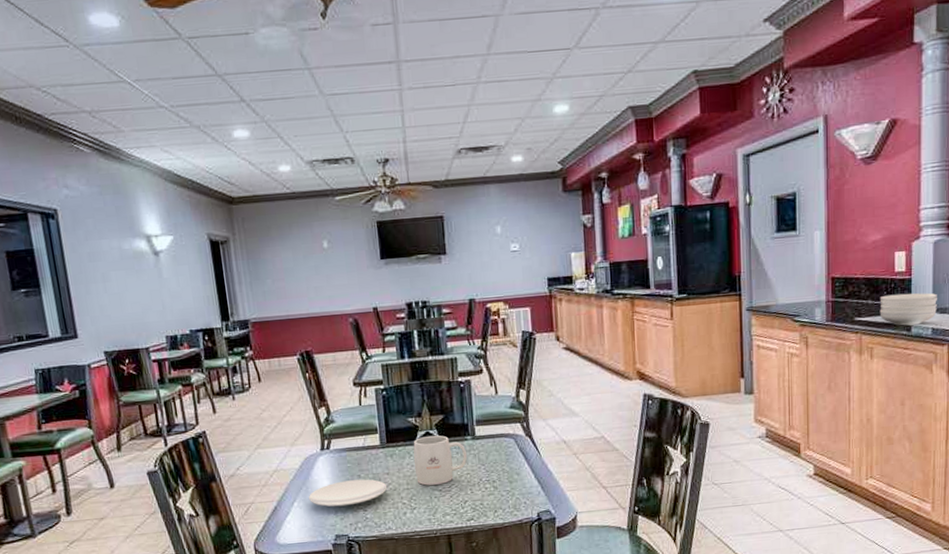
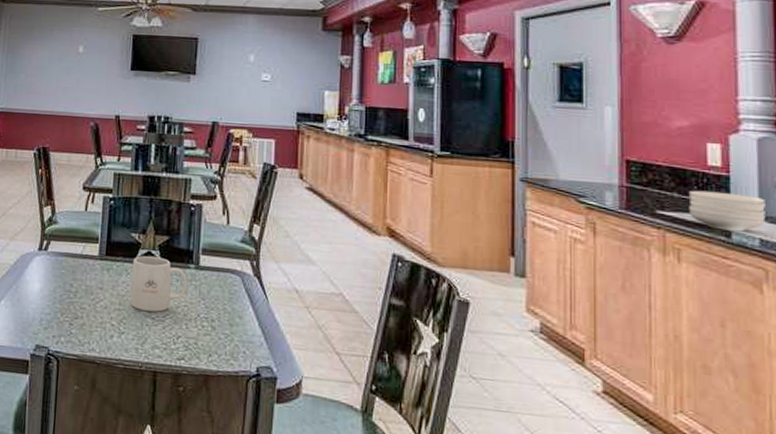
plate: present [309,479,388,507] -> none [17,287,99,316]

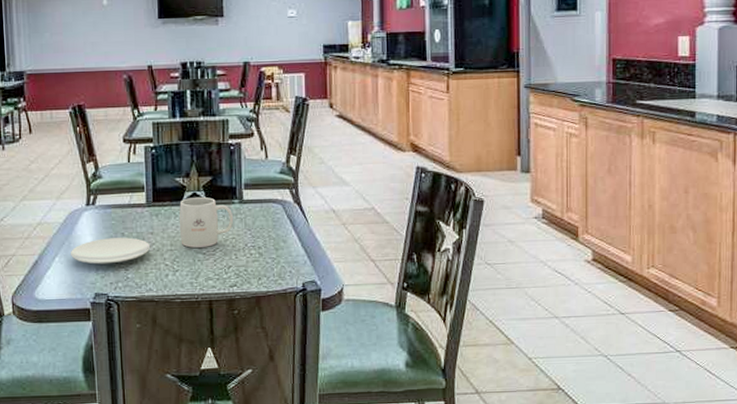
plate: none [17,287,99,316] -> present [71,237,151,265]
bowl: present [688,190,766,232] -> none [662,78,722,112]

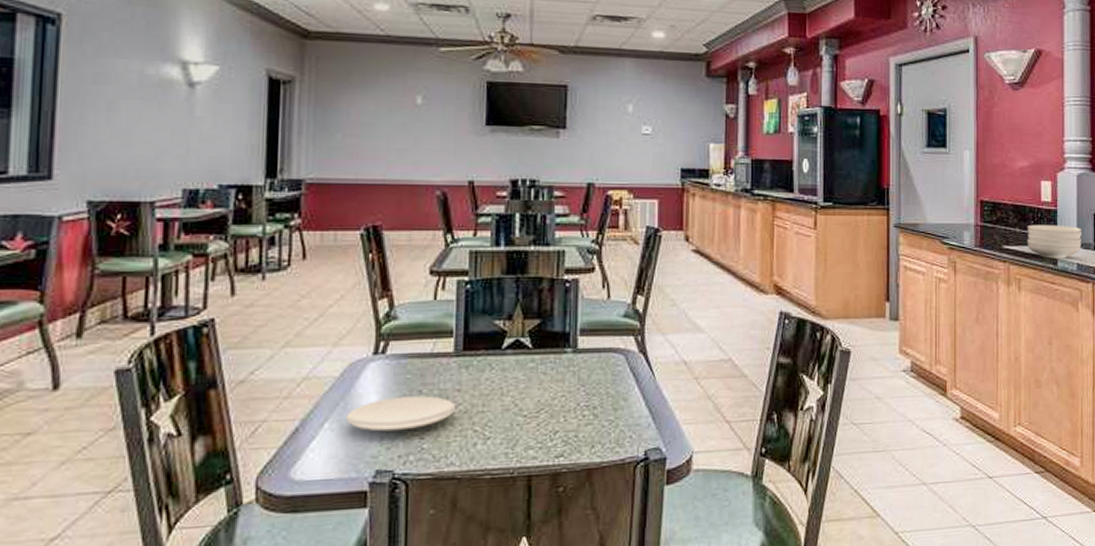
mug: present [178,196,234,249] -> none [495,344,565,410]
bowl: none [662,78,722,112] -> present [1027,224,1081,259]

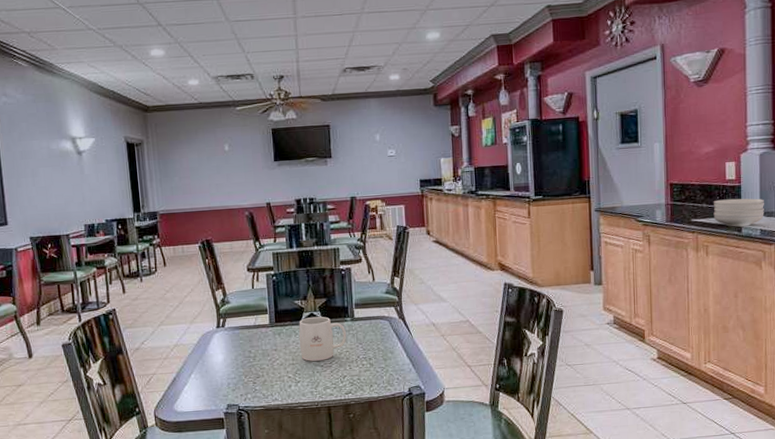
plate: present [347,396,456,432] -> none [205,354,275,379]
mug: none [495,344,565,410] -> present [298,316,347,362]

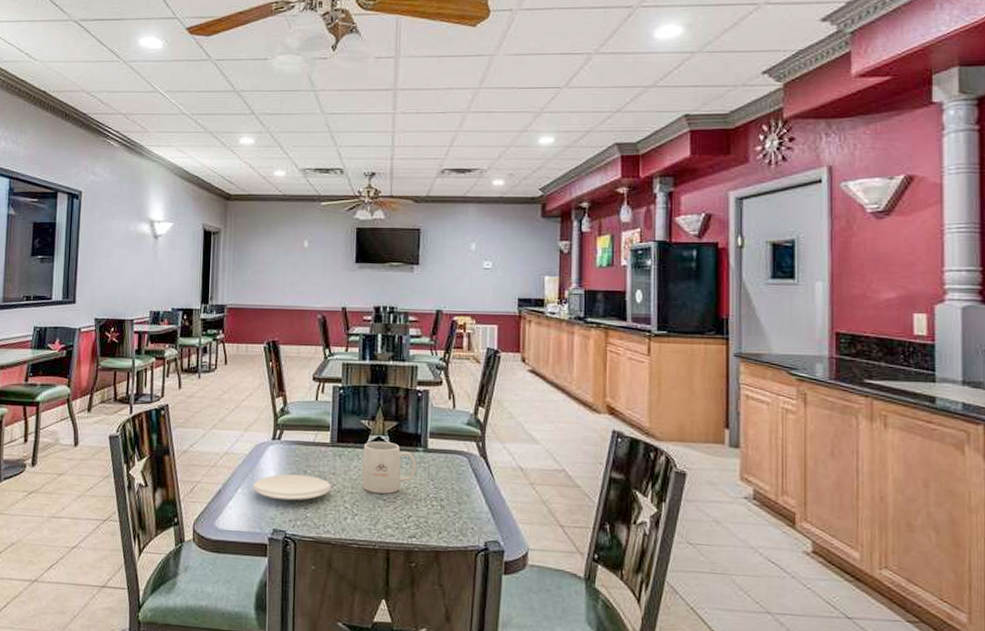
plate: none [205,354,275,379] -> present [253,474,332,501]
bowl: present [713,198,764,227] -> none [895,359,968,397]

